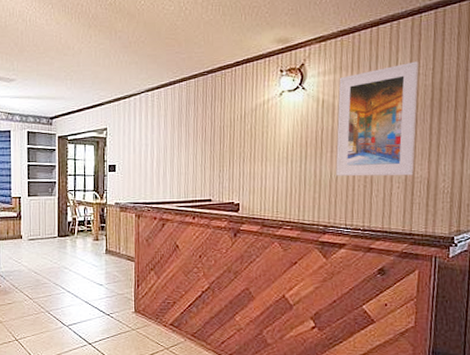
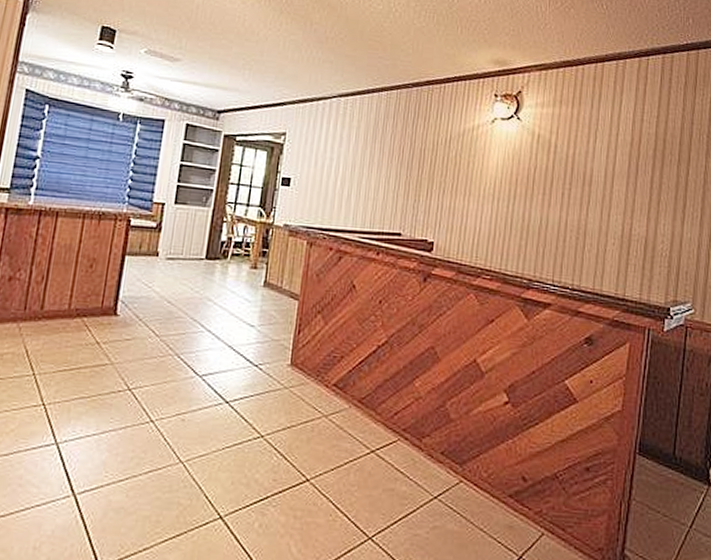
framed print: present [336,61,419,177] -> none [547,106,644,232]

